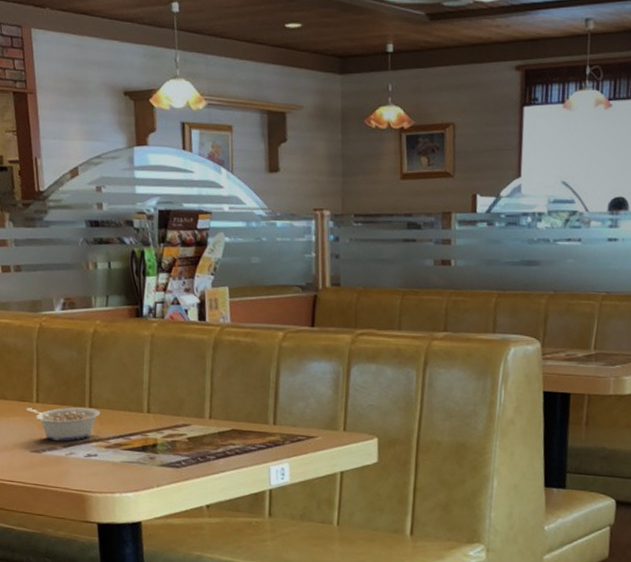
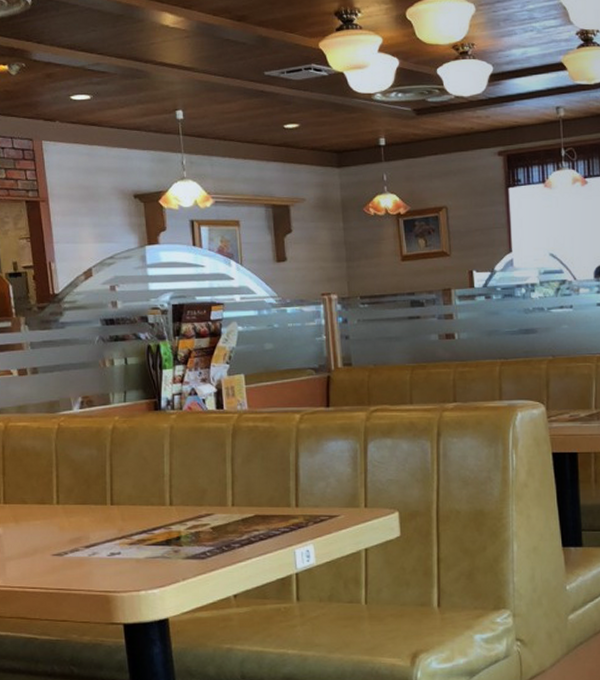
legume: present [26,407,101,441] -> none [46,506,123,542]

